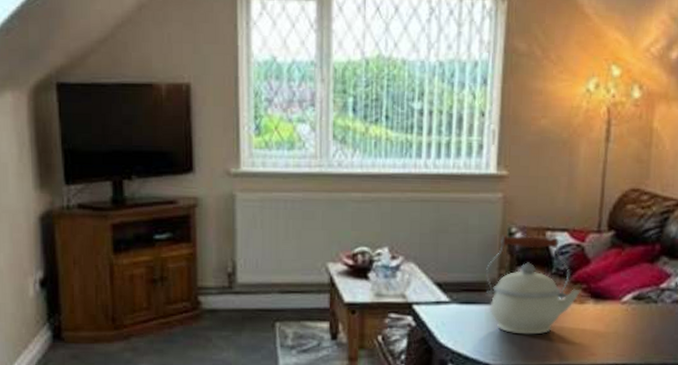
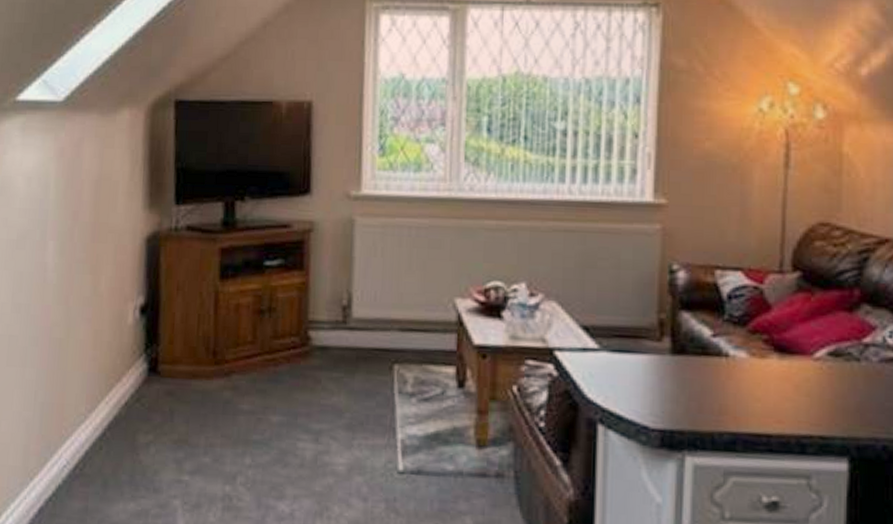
kettle: present [486,235,580,335] -> none [643,272,760,394]

